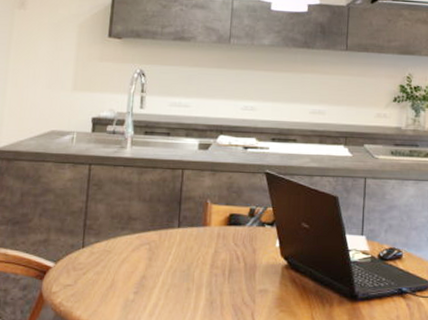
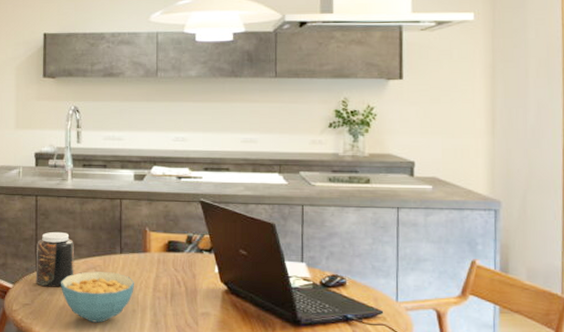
jar: none [81,203,128,266] -> present [36,231,74,287]
cereal bowl: none [109,247,192,304] -> present [61,271,135,323]

